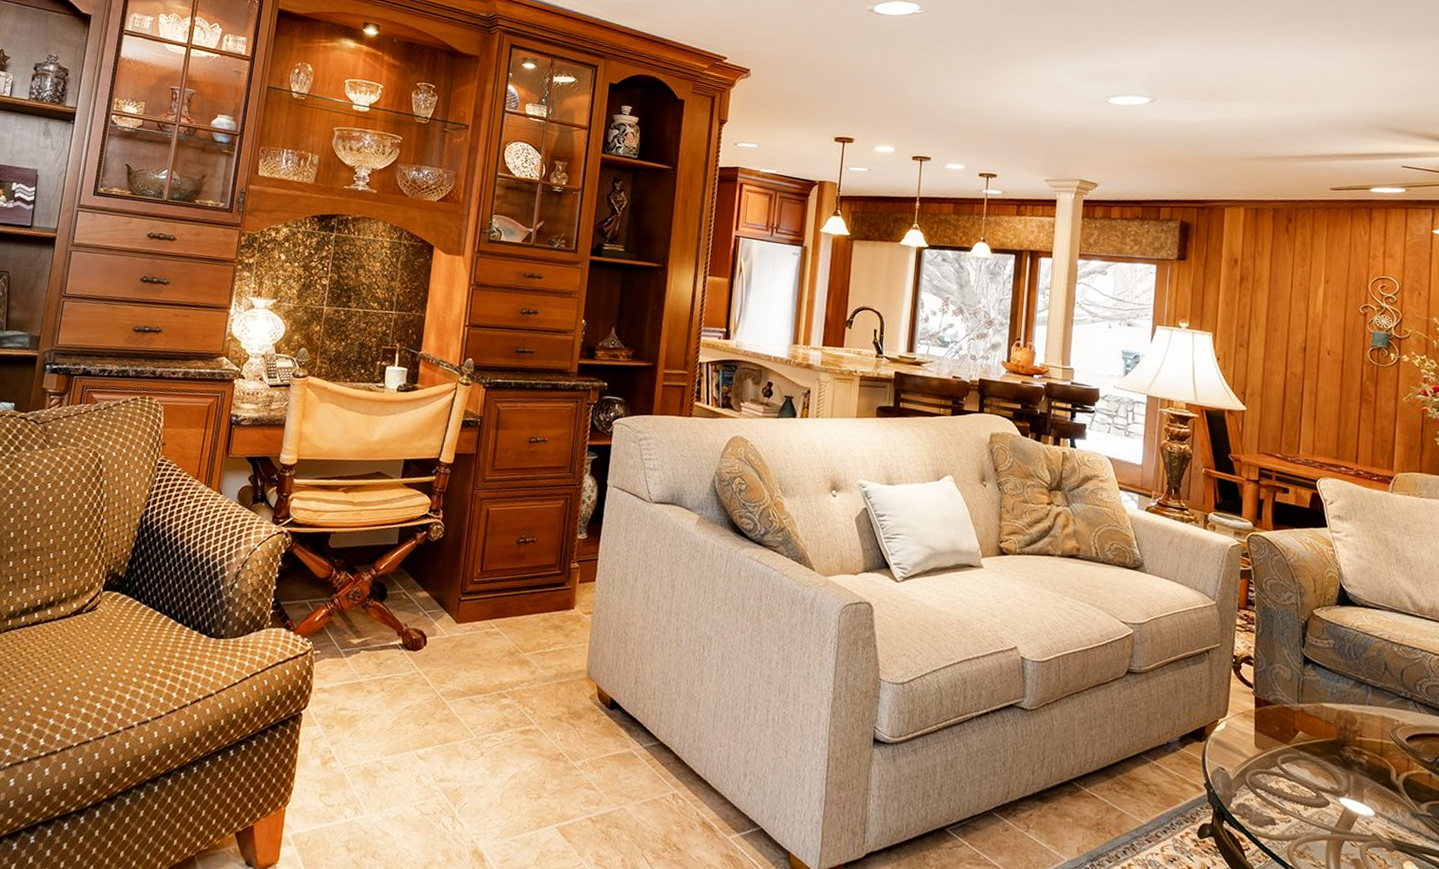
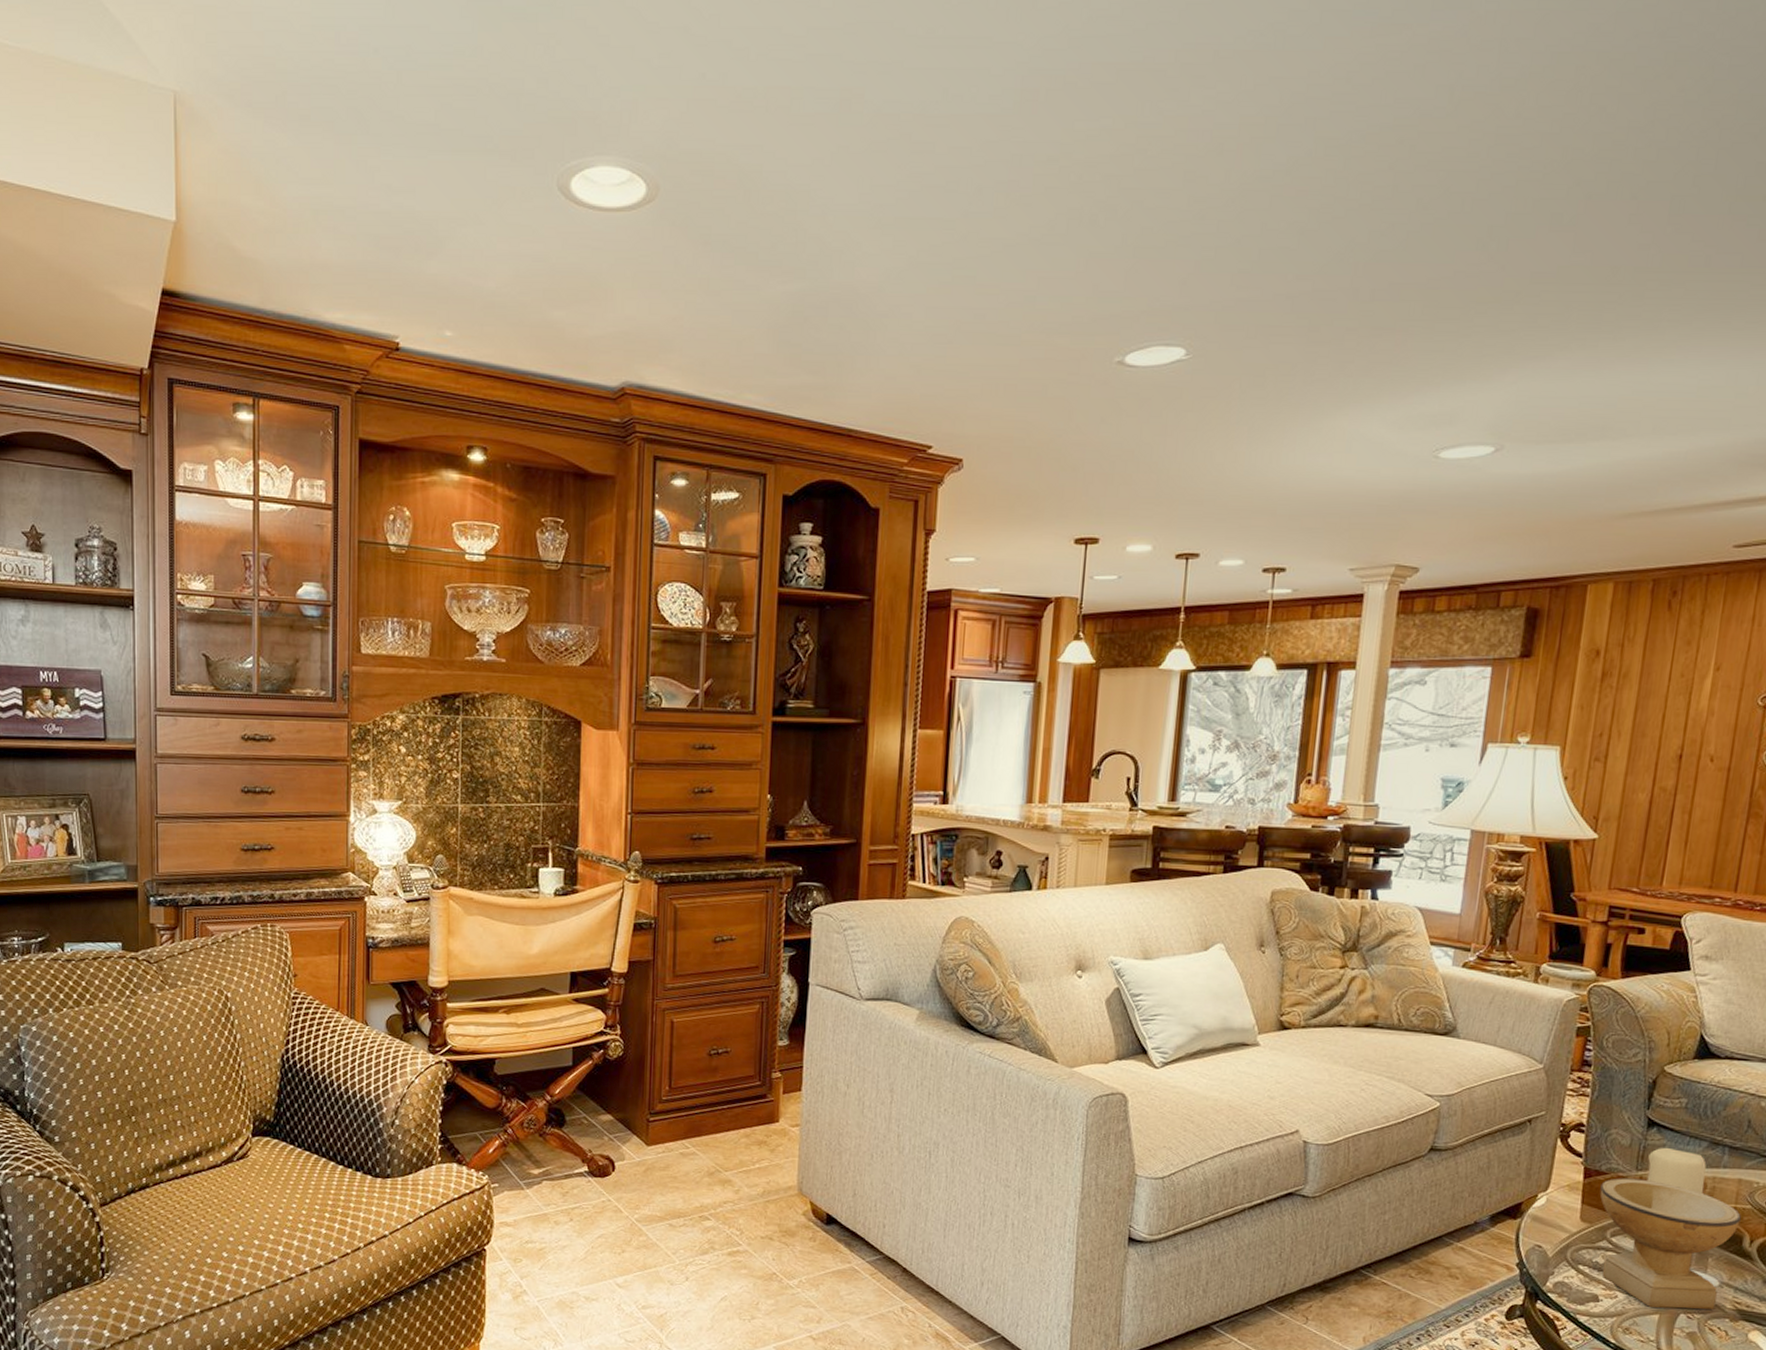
decorative bowl: none [1269,709,1387,838] -> present [1600,1178,1741,1310]
candle: none [1307,683,1355,729] -> present [1647,1147,1707,1195]

